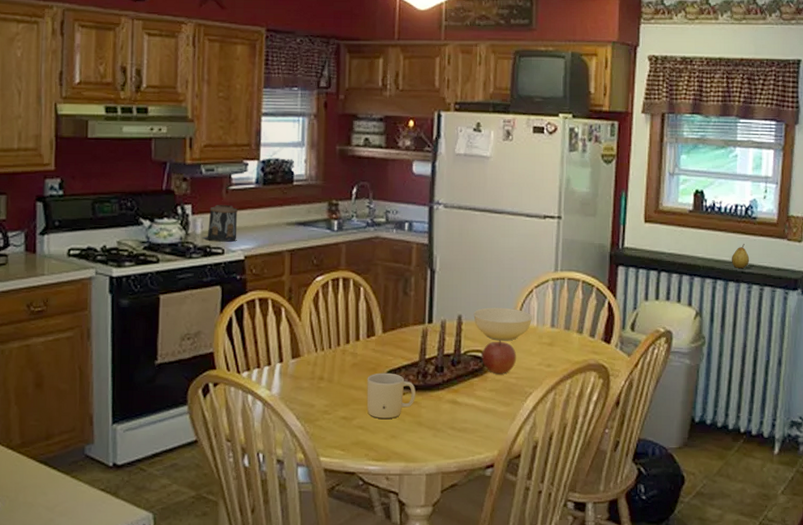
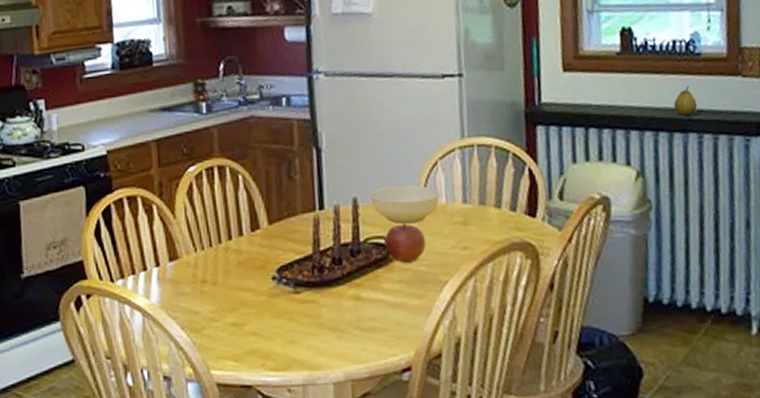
canister: present [202,204,238,242] -> none [59,95,96,138]
mug: present [366,373,415,420] -> none [255,269,313,323]

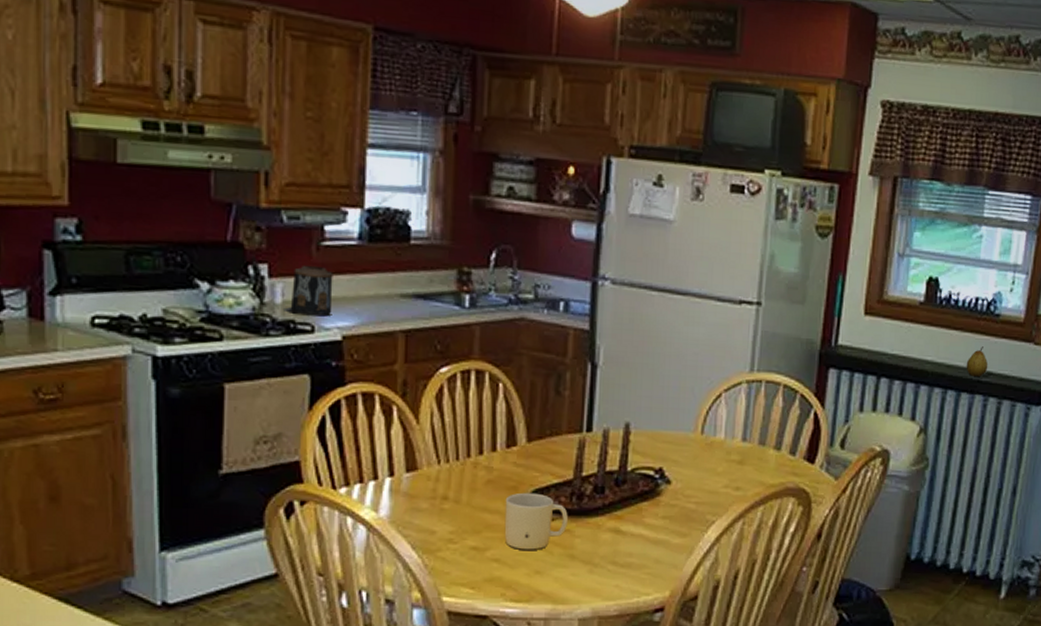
canister: none [59,95,96,138] -> present [284,265,333,317]
mug: none [255,269,313,323] -> present [504,492,568,551]
bowl: present [370,185,440,224] -> none [645,414,719,457]
fruit: present [384,221,426,263] -> none [653,454,698,498]

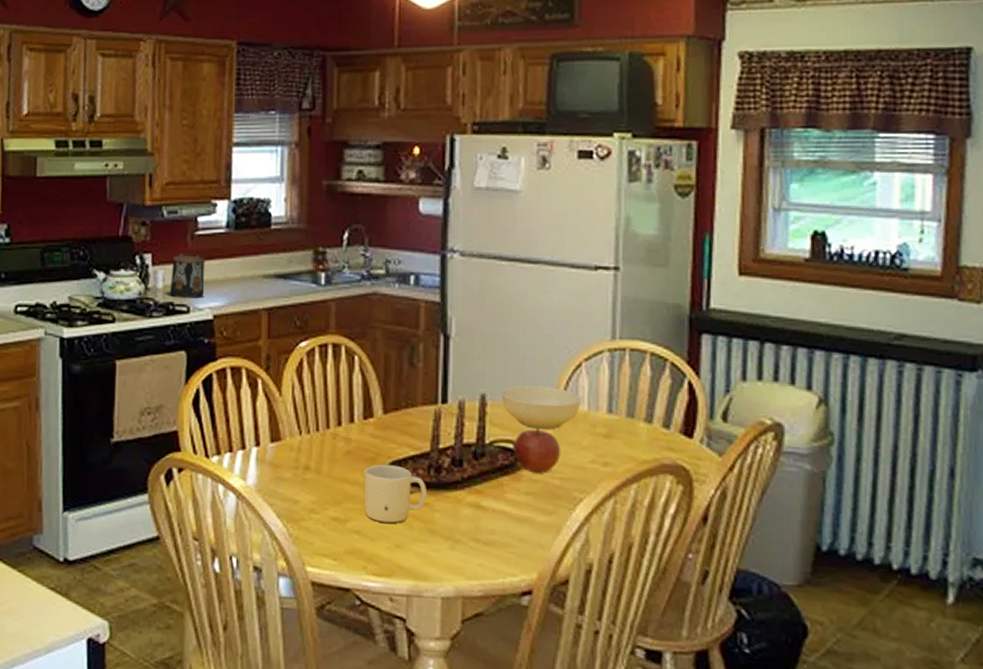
bowl: none [645,414,719,457] -> present [501,385,581,430]
fruit: none [653,454,698,498] -> present [513,426,561,473]
fruit: present [966,346,988,377] -> none [870,305,900,339]

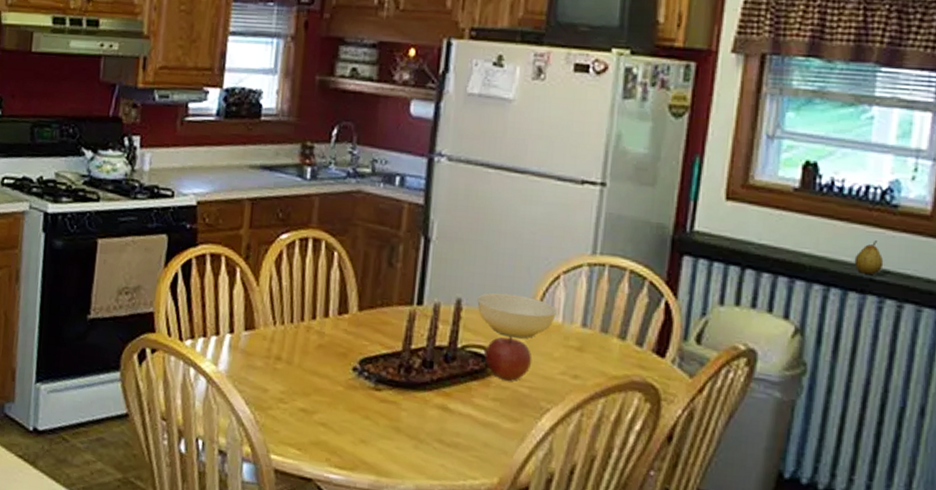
canister: present [164,253,205,298] -> none [150,137,193,184]
mug: present [364,464,426,524] -> none [332,359,395,420]
fruit: none [870,305,900,339] -> present [854,240,884,275]

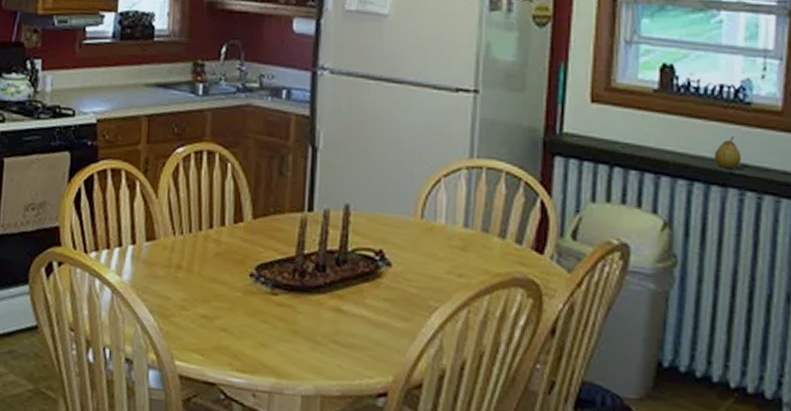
bowl: present [477,292,557,339] -> none [364,197,439,240]
fruit: present [484,334,533,381] -> none [374,237,419,281]

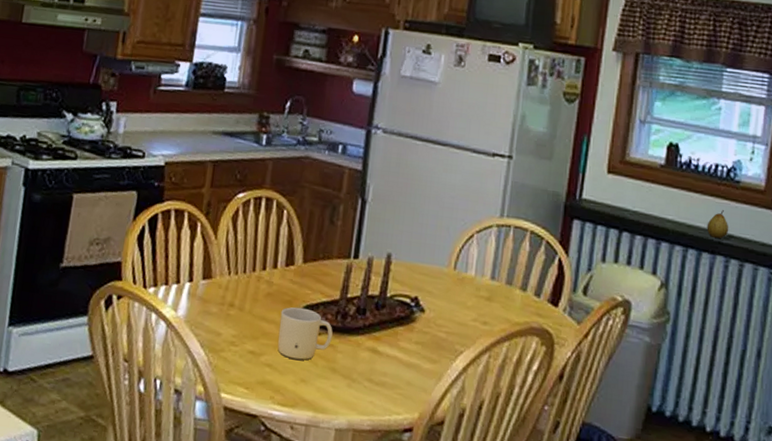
mug: none [231,266,291,324] -> present [277,307,333,361]

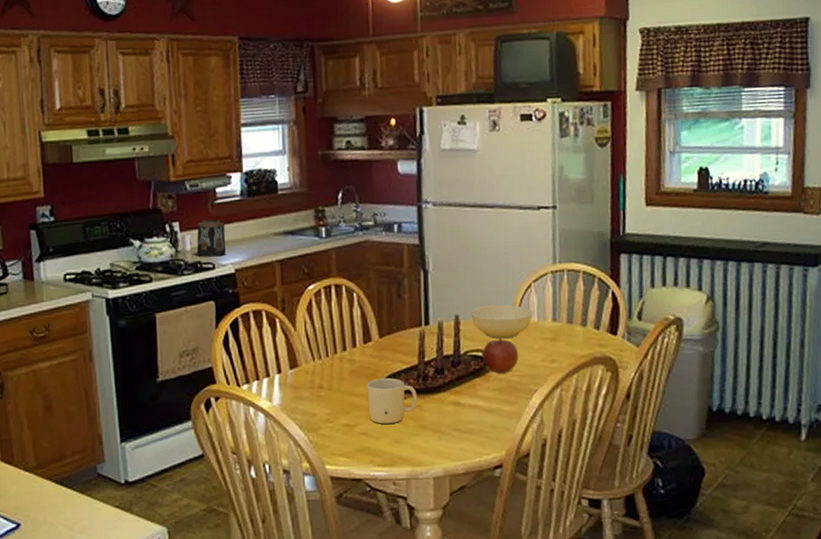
canister: none [124,104,164,146] -> present [192,219,226,257]
bowl: none [404,248,471,289] -> present [471,304,533,339]
fruit: none [409,285,450,326] -> present [482,337,519,373]
fruit: present [706,210,729,238] -> none [742,221,763,247]

